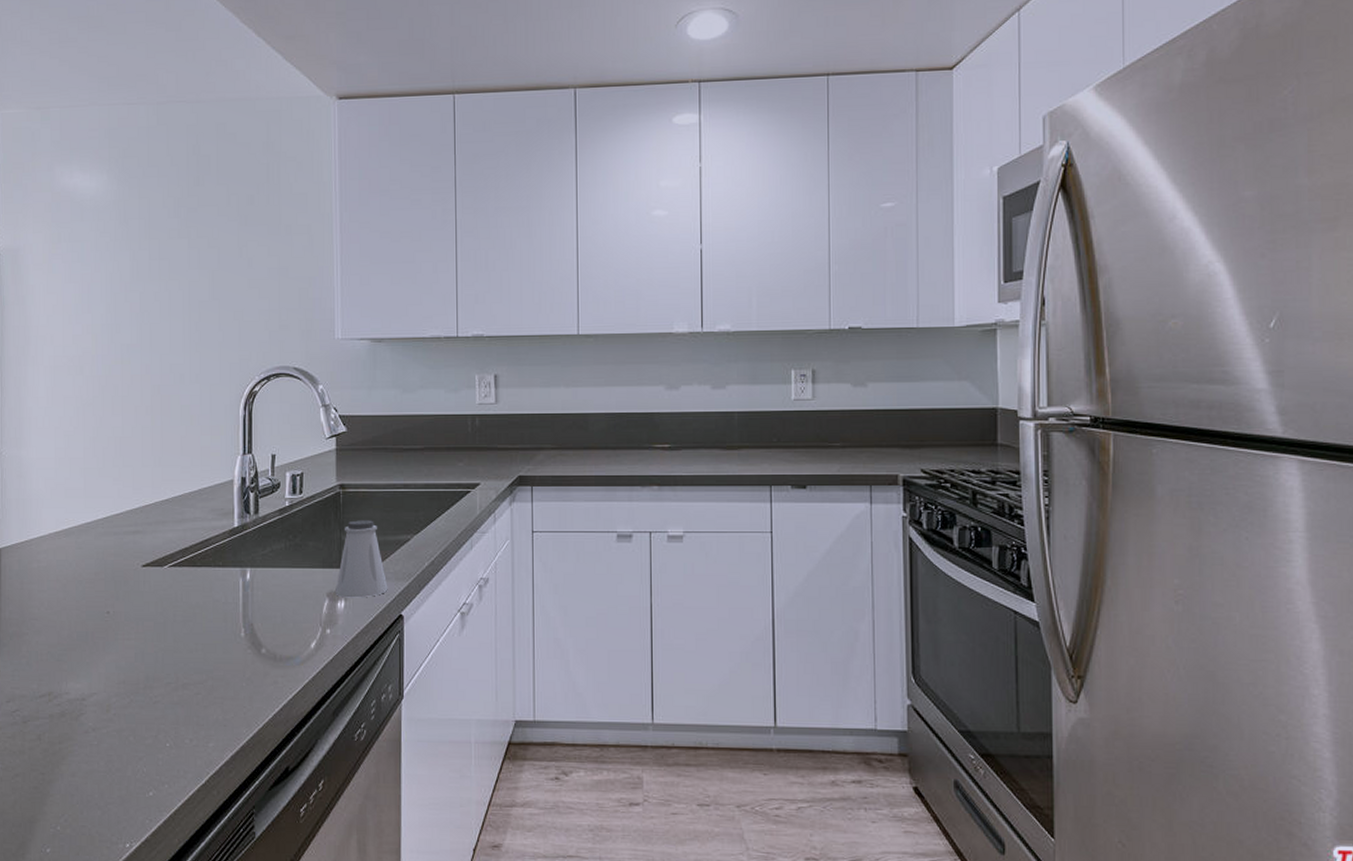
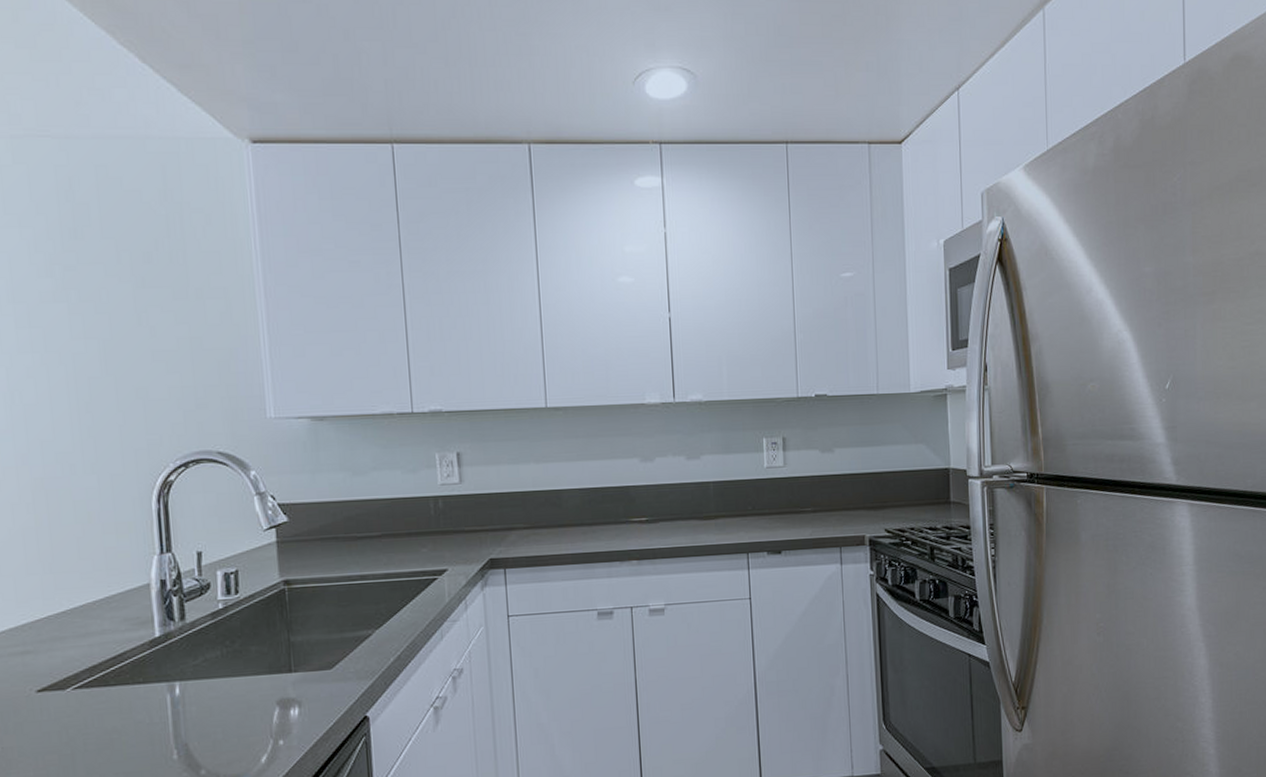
saltshaker: present [334,520,388,598] -> none [285,617,349,704]

